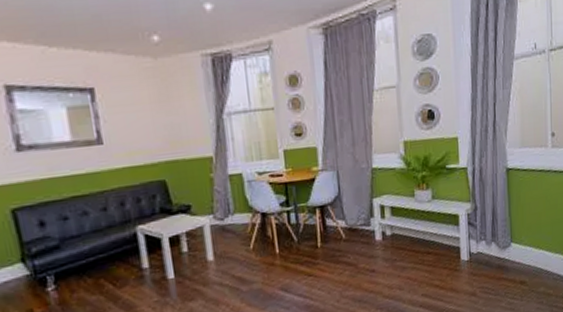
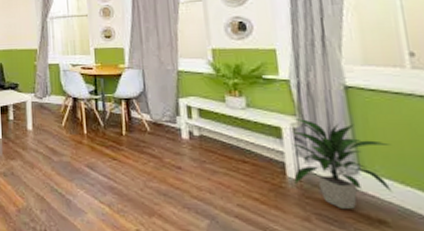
indoor plant: none [465,203,534,280] -> present [291,117,393,210]

